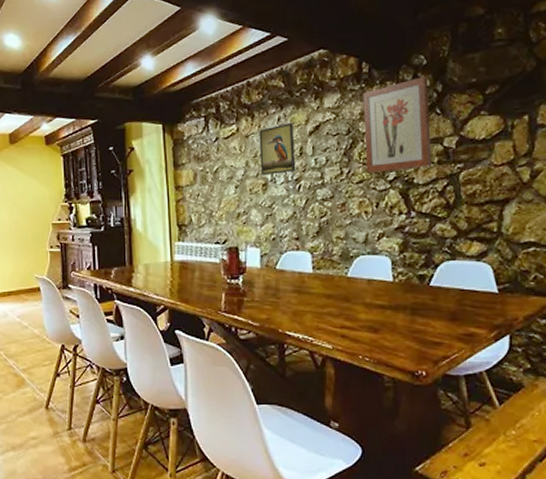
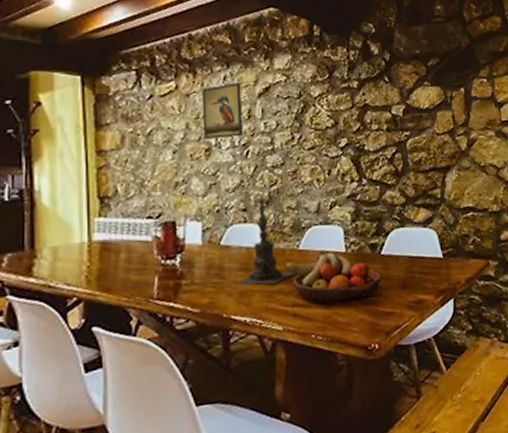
candle holder: none [289,224,342,307] -> present [236,194,294,285]
fruit bowl: none [333,281,429,328] -> present [284,252,381,304]
wall art: present [362,77,433,173] -> none [314,45,382,139]

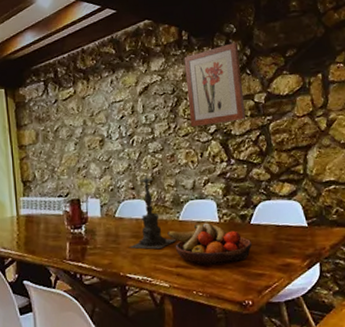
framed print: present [202,83,244,139] -> none [94,85,129,132]
wall art: none [314,45,382,139] -> present [184,43,246,127]

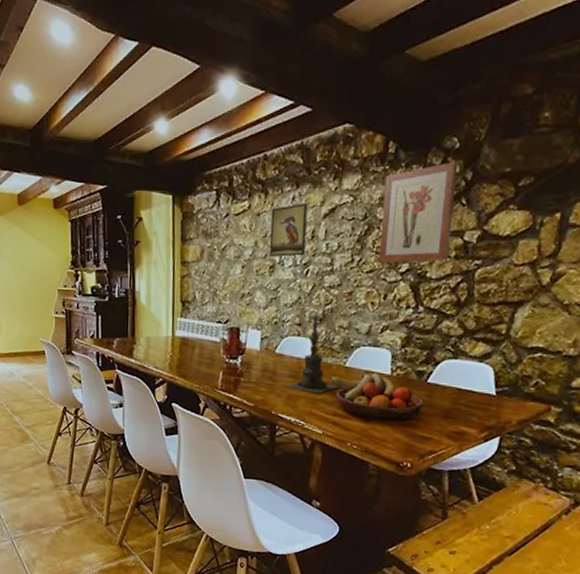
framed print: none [94,85,129,132] -> present [269,203,308,257]

